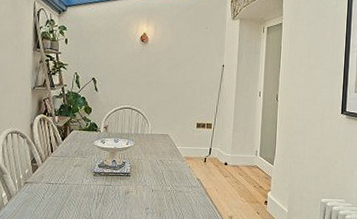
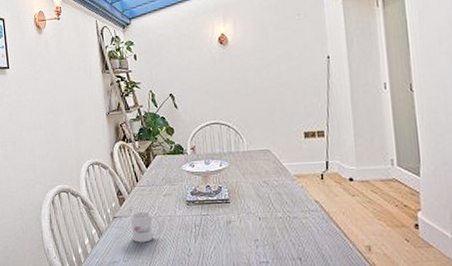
mug: none [41,178,68,207] -> present [131,211,161,243]

